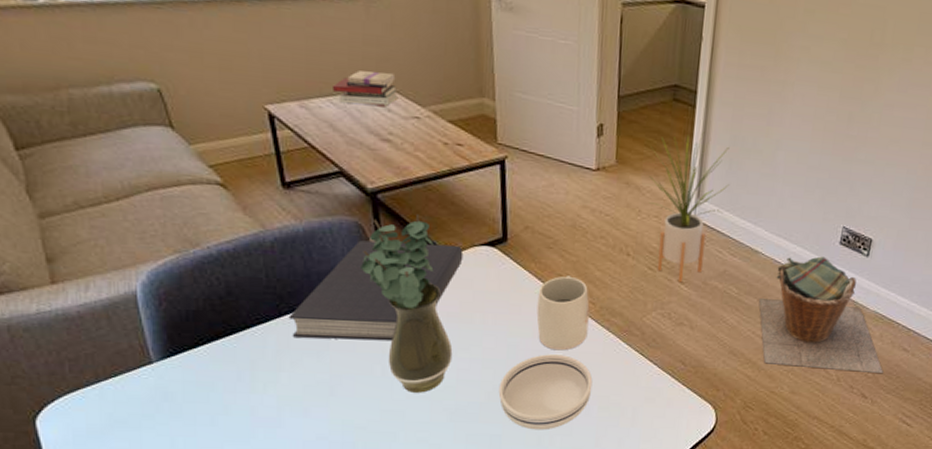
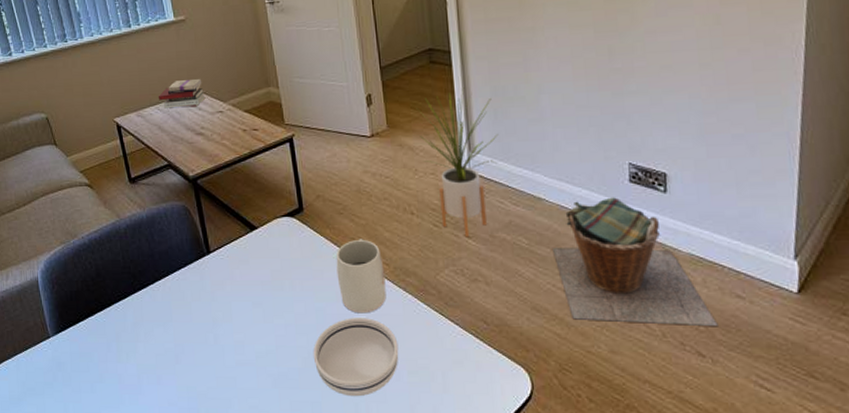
book: present [288,240,464,341] -> none [140,218,269,311]
vase: present [361,214,453,393] -> none [190,194,270,360]

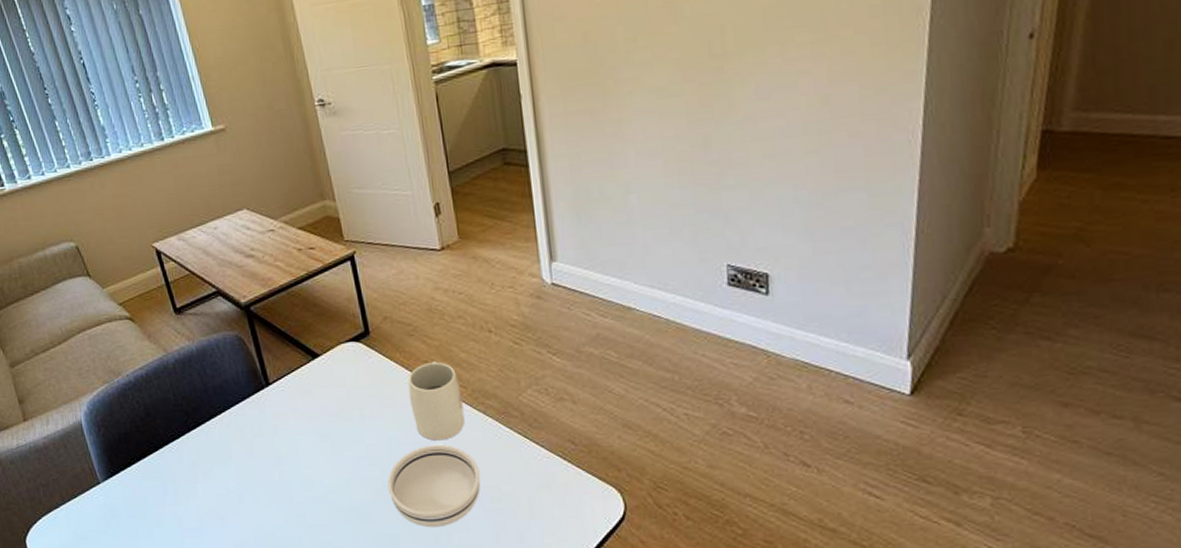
books: present [158,78,206,109] -> none [200,194,254,230]
house plant: present [416,87,499,237] -> none [490,190,583,354]
laundry basket: present [553,197,718,326] -> none [645,302,824,435]

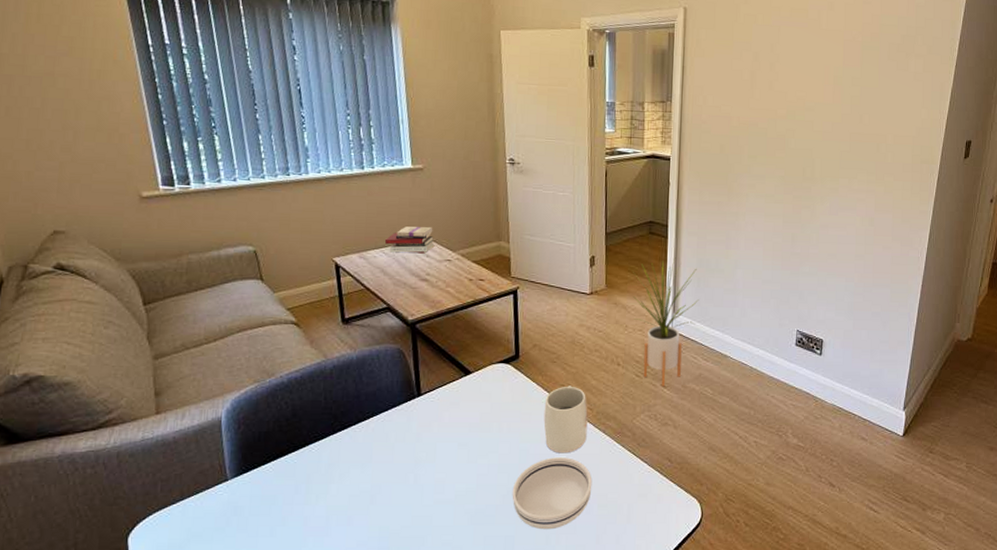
books: none [200,194,254,230] -> present [384,226,435,254]
house plant: none [490,190,583,354] -> present [633,257,699,387]

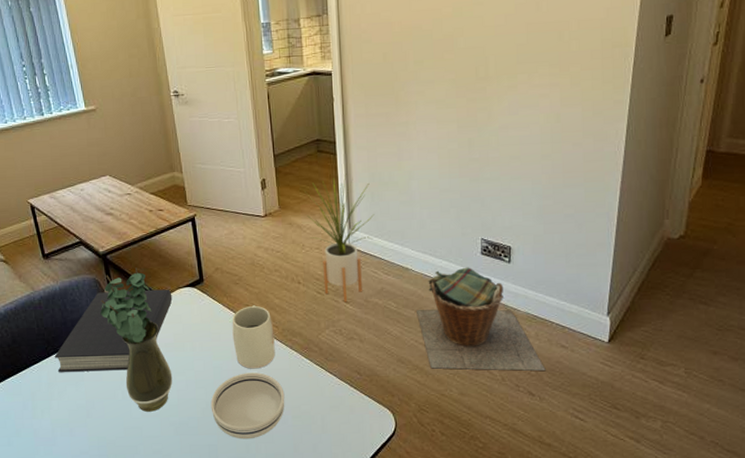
book: none [340,364,484,452] -> present [54,289,173,372]
books: present [384,226,435,254] -> none [70,163,115,191]
vase: none [400,339,474,498] -> present [100,268,173,412]
laundry basket: none [731,357,846,462] -> present [417,267,546,371]

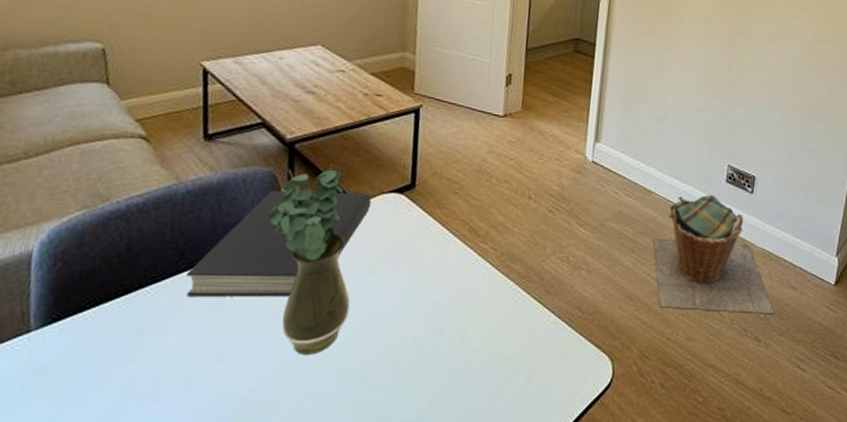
bowl: present [210,372,285,439] -> none [392,305,490,393]
mug: present [232,305,275,369] -> none [437,221,491,301]
house plant: present [304,174,375,302] -> none [550,80,625,225]

